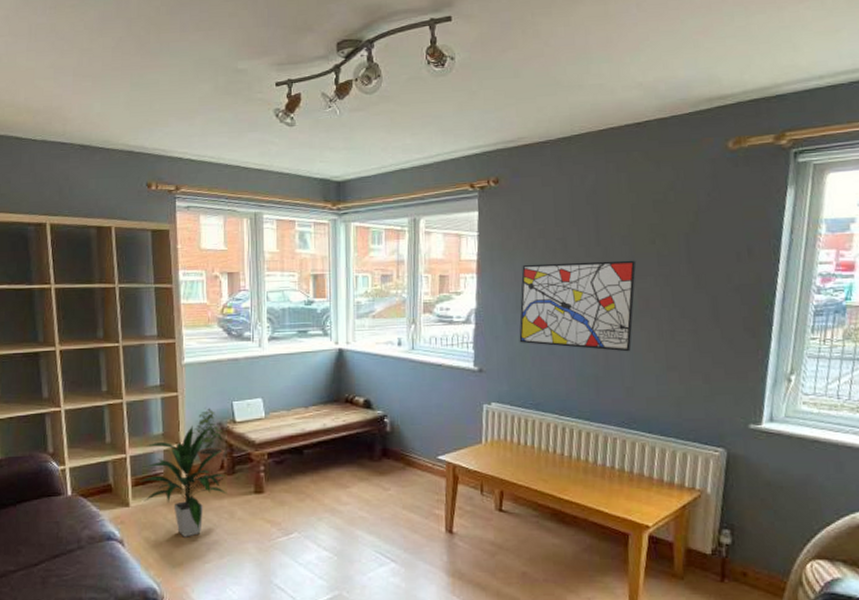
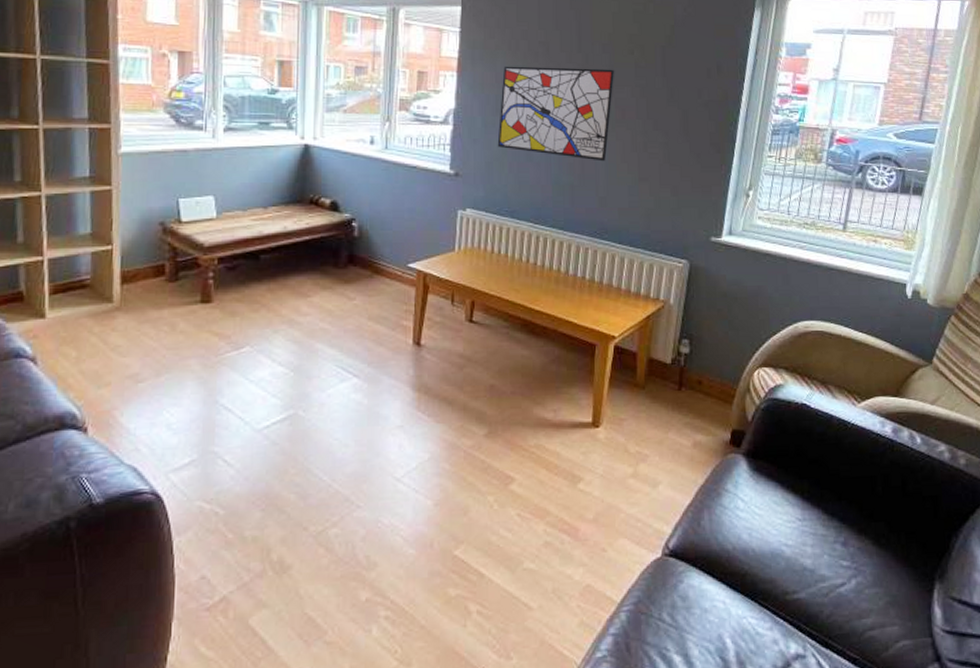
indoor plant: present [139,425,228,537] -> none [59,225,169,353]
potted plant: present [191,408,224,483] -> none [127,205,167,290]

